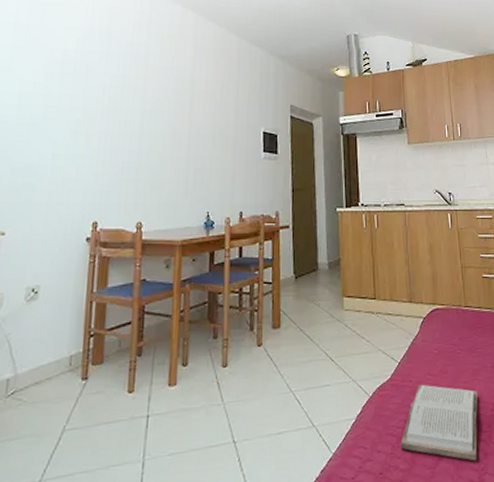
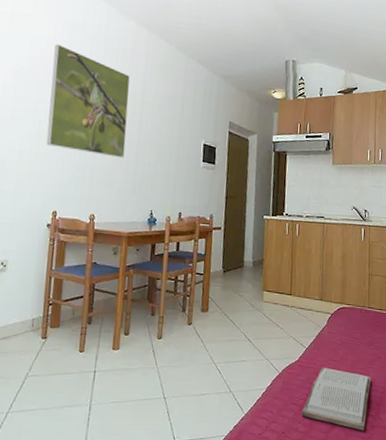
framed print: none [84,34,177,155] -> present [46,44,130,158]

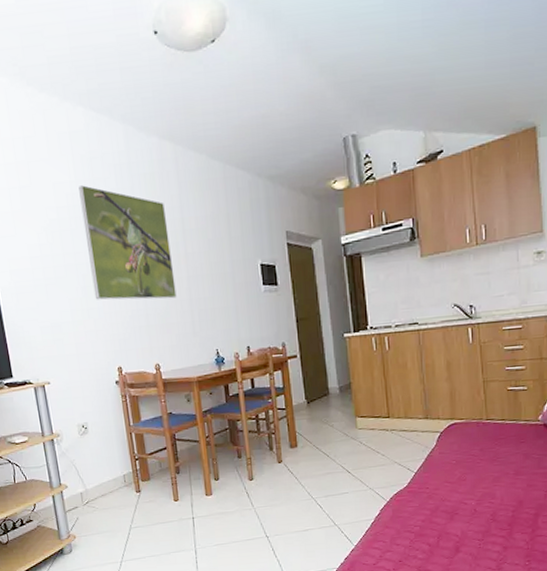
book: present [301,367,371,431] -> none [418,490,498,553]

